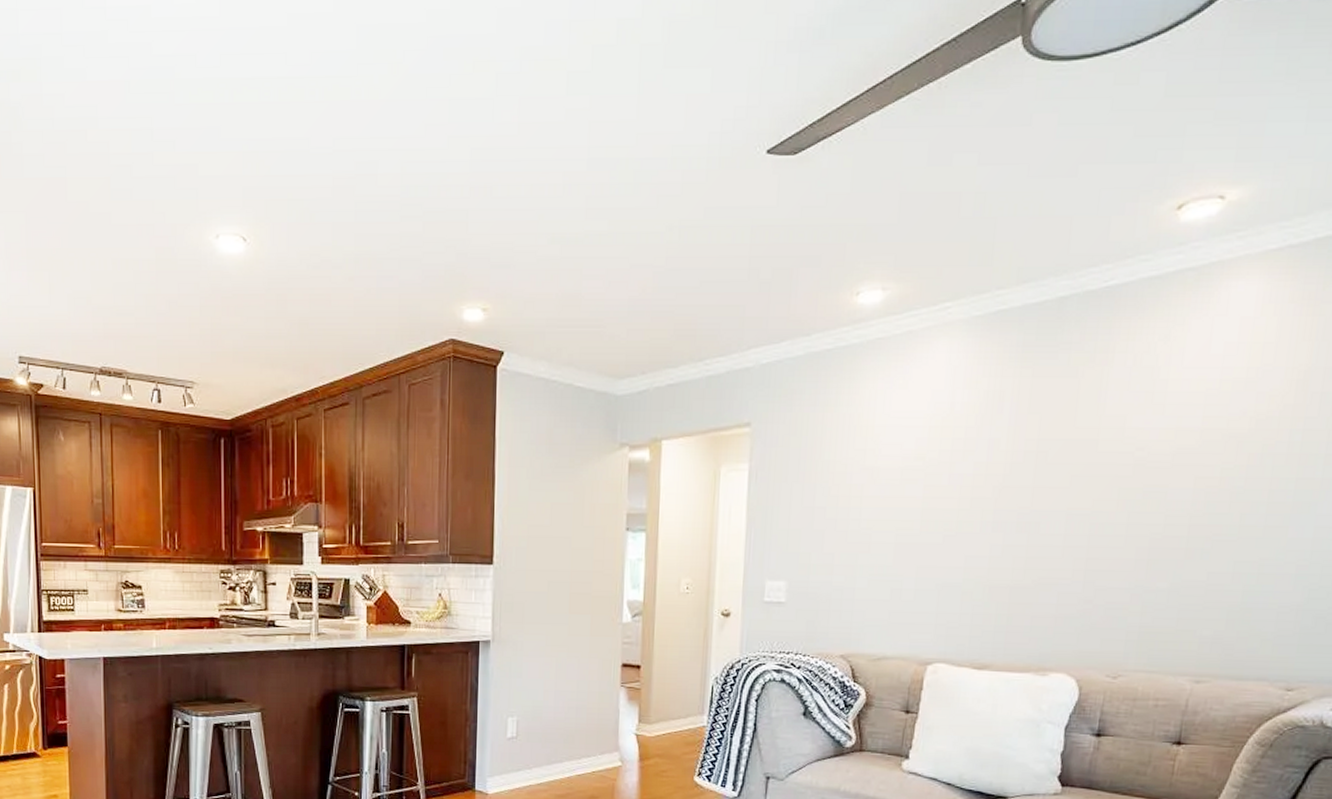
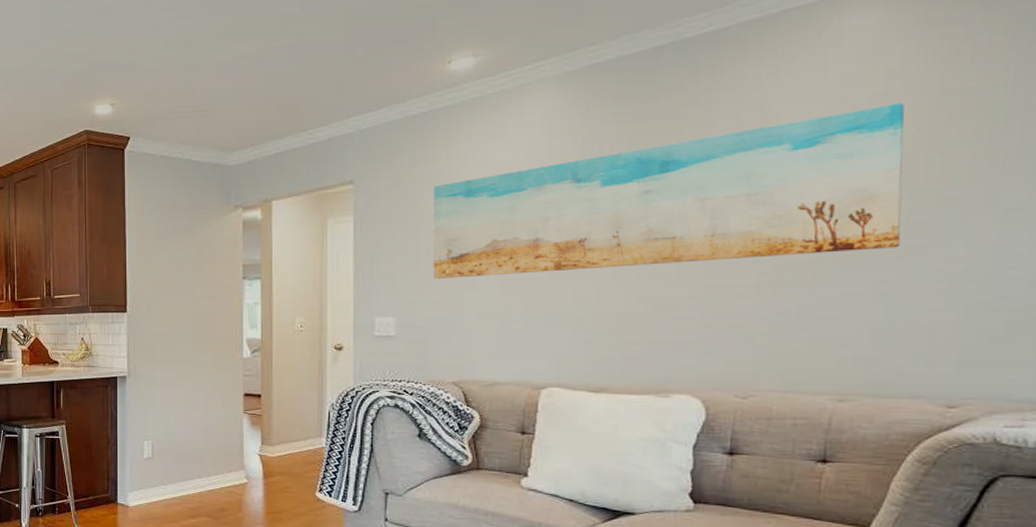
wall art: none [827,379,1276,540] -> present [433,103,905,279]

